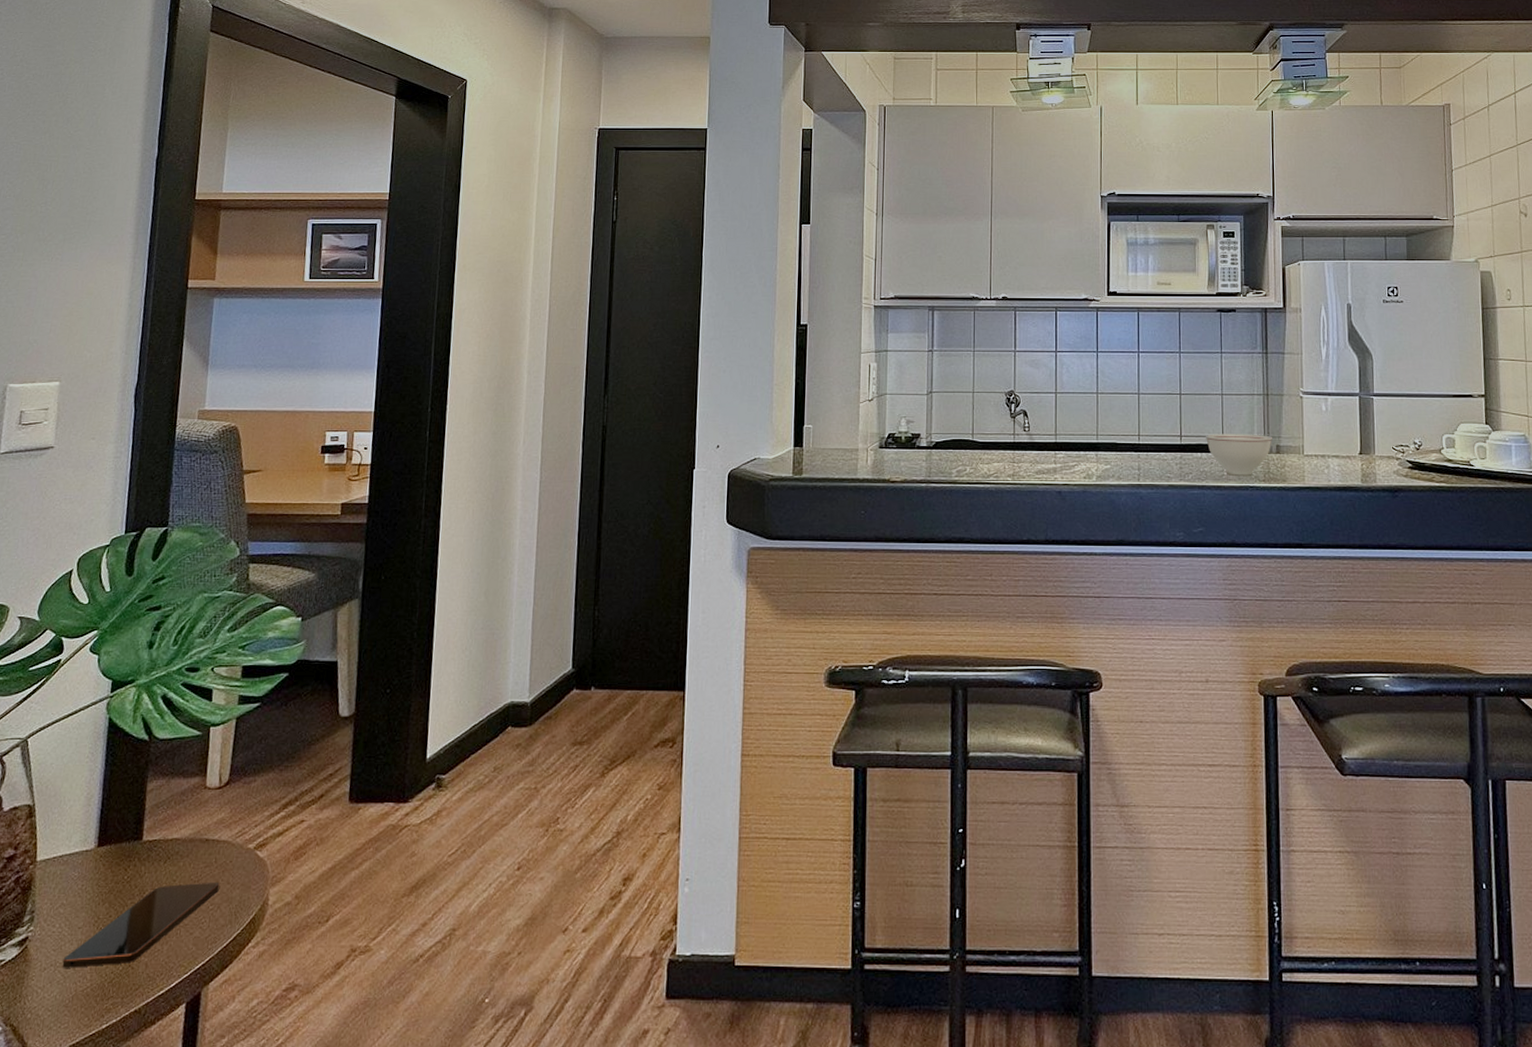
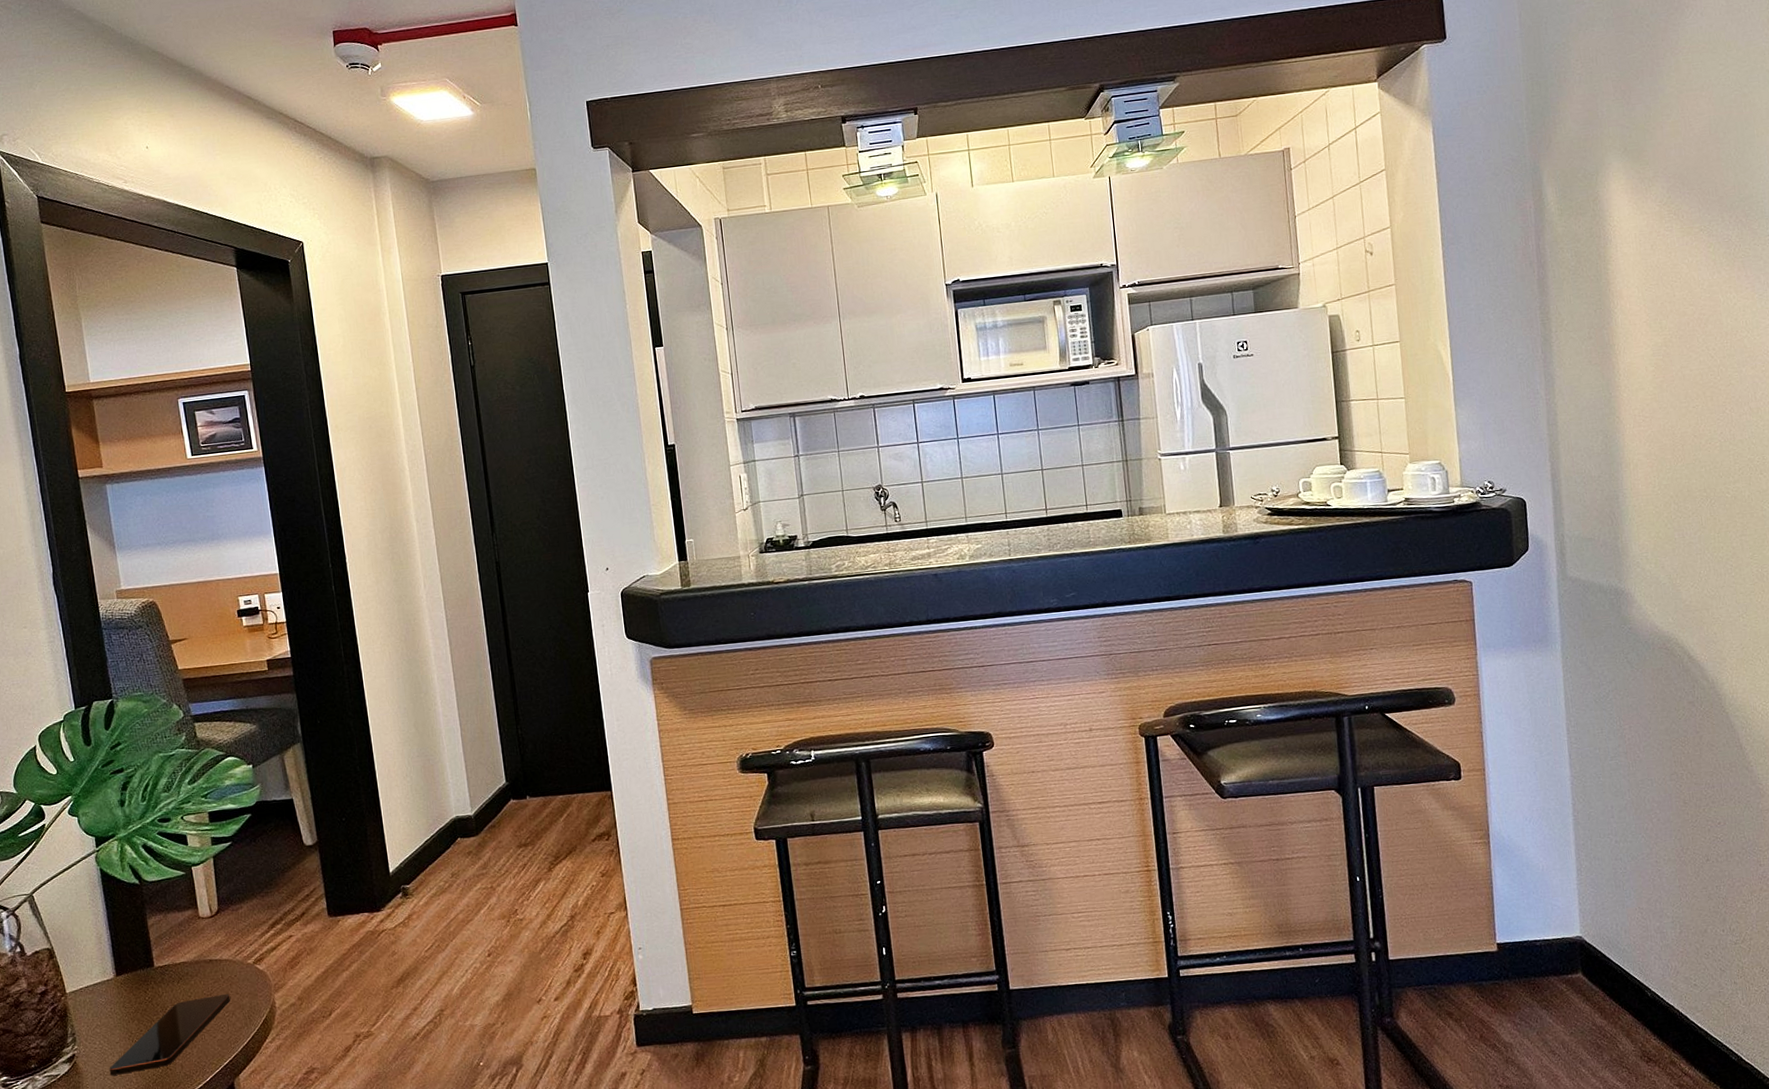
bowl: present [1205,434,1273,477] -> none [1069,499,1136,542]

